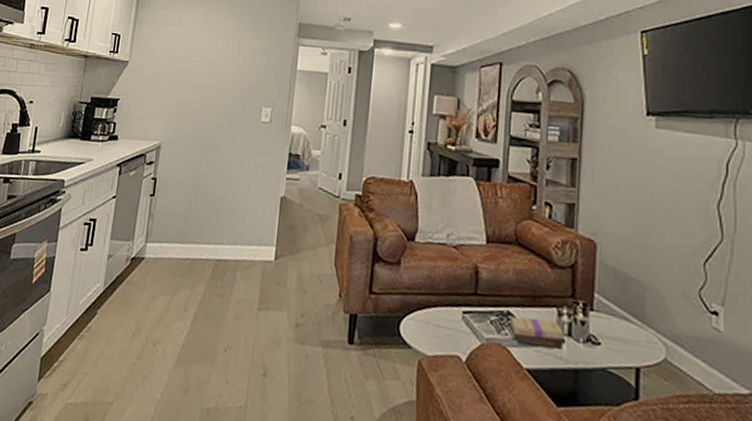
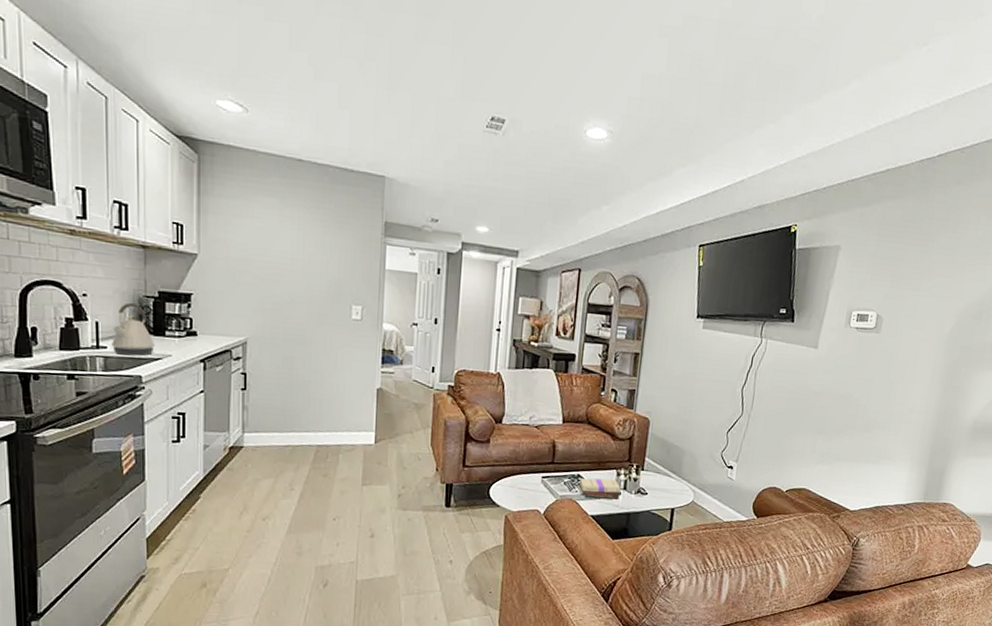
kettle: none [45,108,81,161] -> present [112,302,155,357]

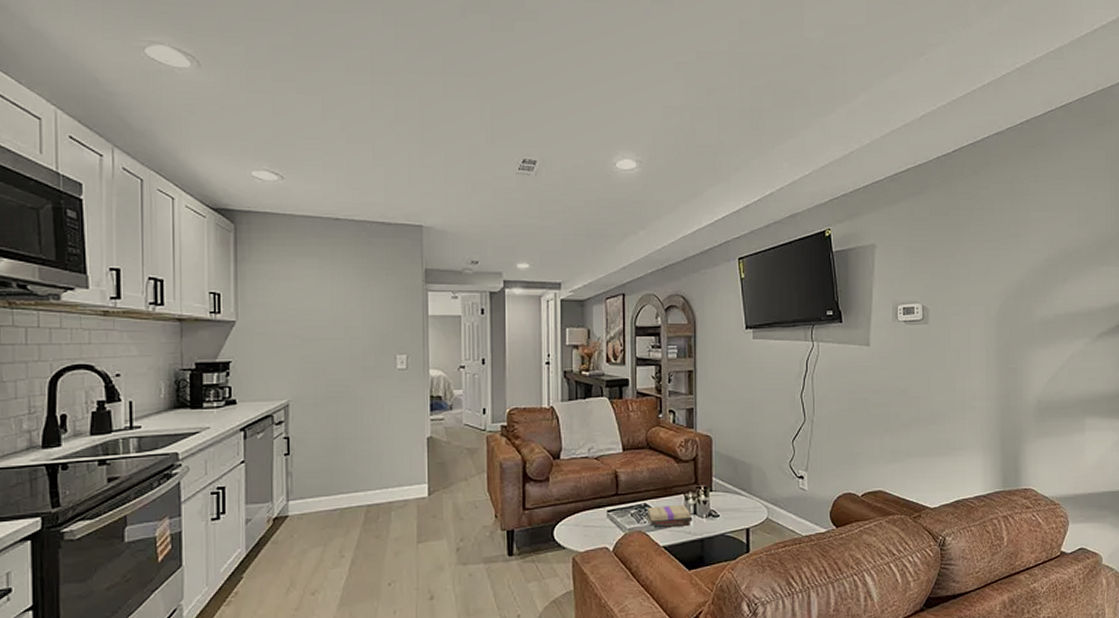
kettle: present [112,302,155,357] -> none [146,377,192,433]

